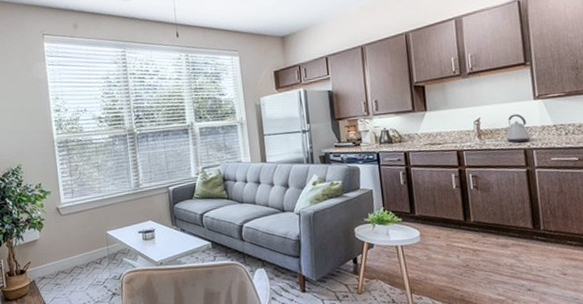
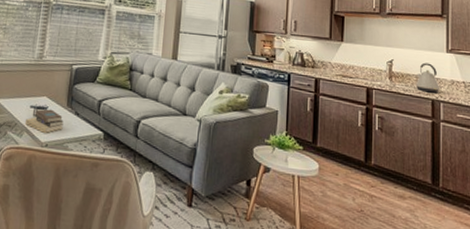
books: none [137,231,173,253] -> present [25,109,64,133]

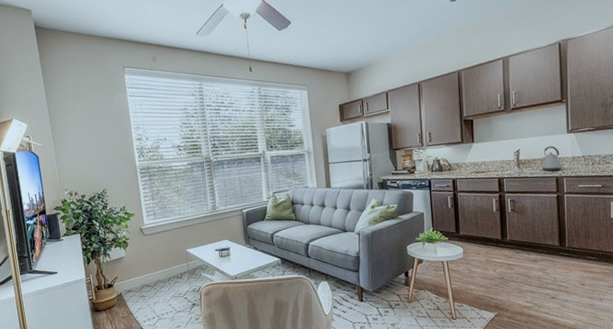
books: present [25,109,64,133] -> none [214,249,246,269]

